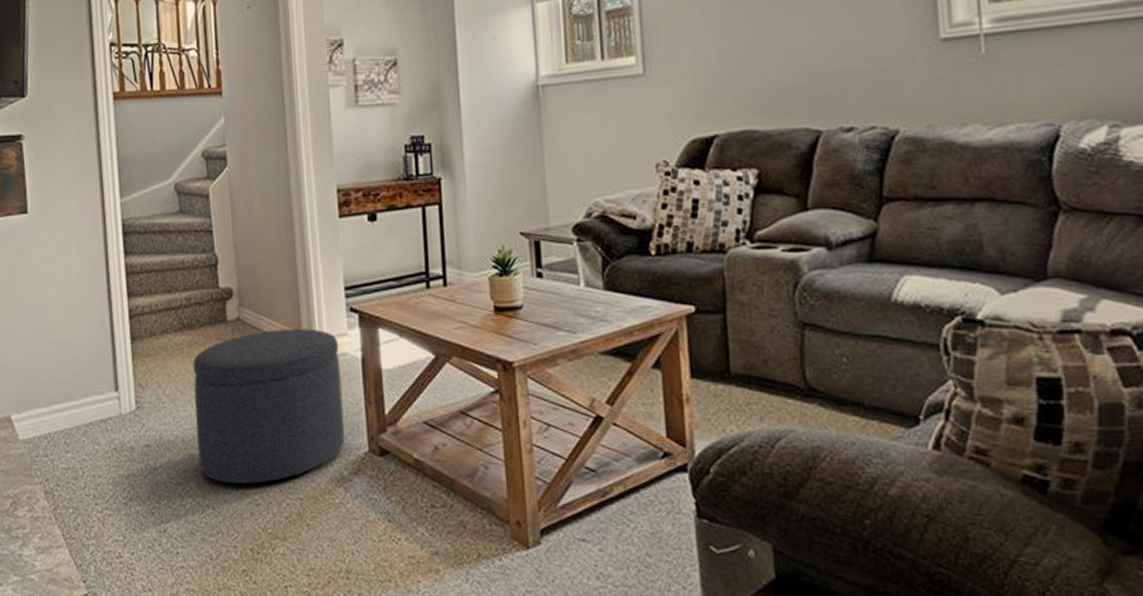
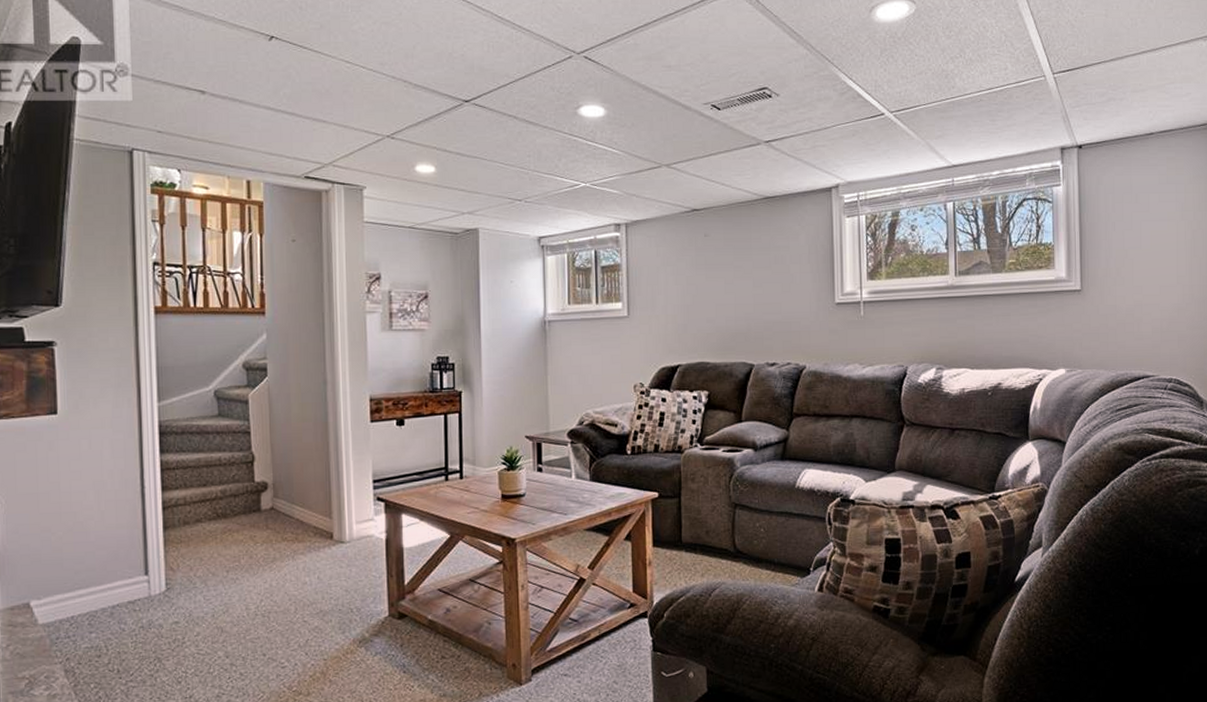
ottoman: present [192,329,345,484] -> none [225,515,368,651]

